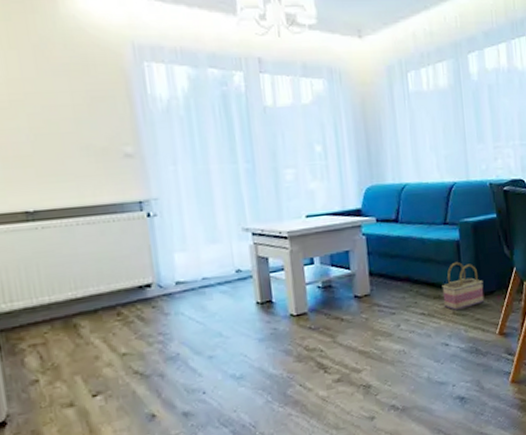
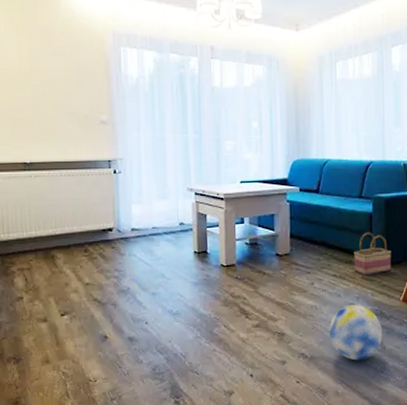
ball: none [421,343,480,406] -> present [329,305,383,361]

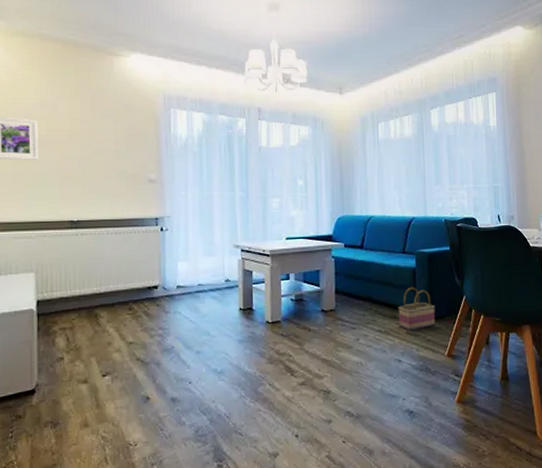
ball: present [329,305,383,361] -> none [375,360,429,418]

